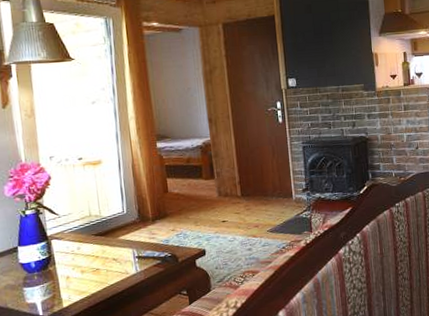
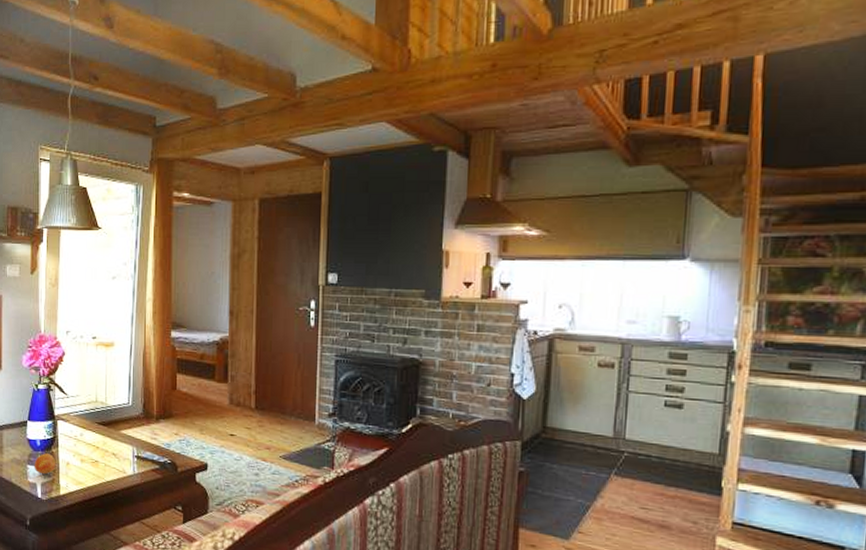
fruit: none [31,272,55,294] -> present [34,453,56,475]

